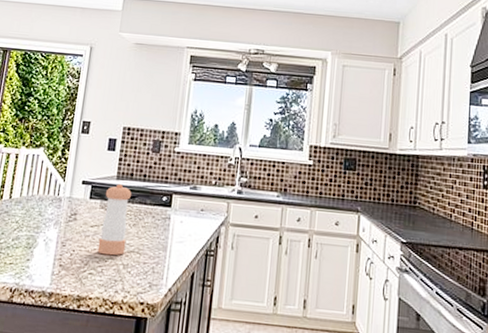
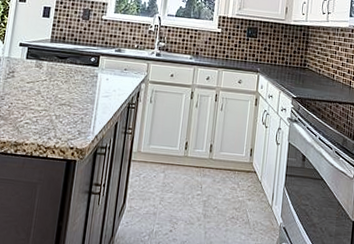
pepper shaker: present [97,184,132,256] -> none [32,46,64,108]

